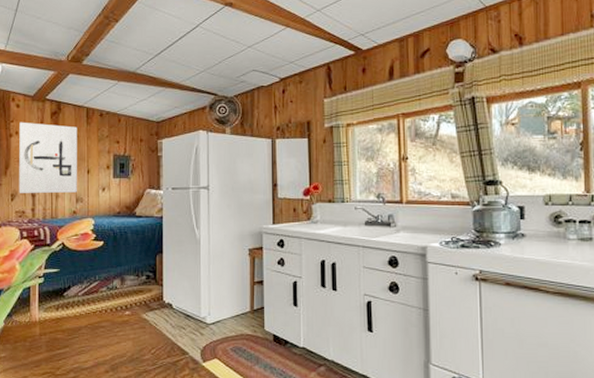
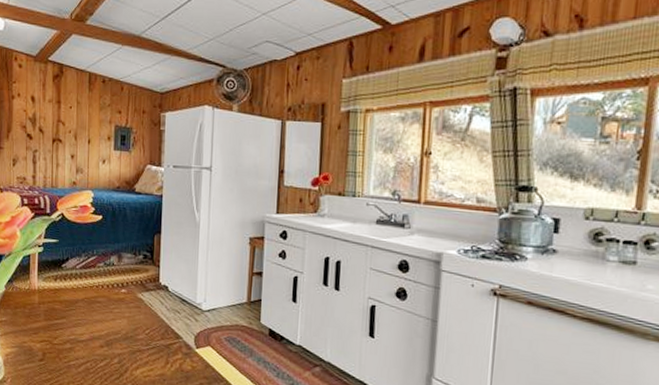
wall art: present [19,122,77,193] -> none [20,83,79,163]

